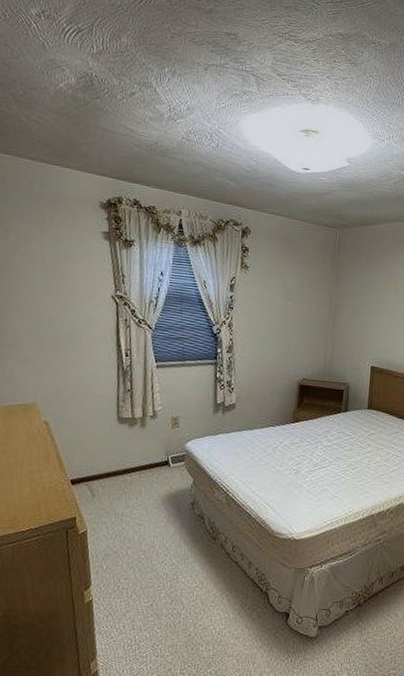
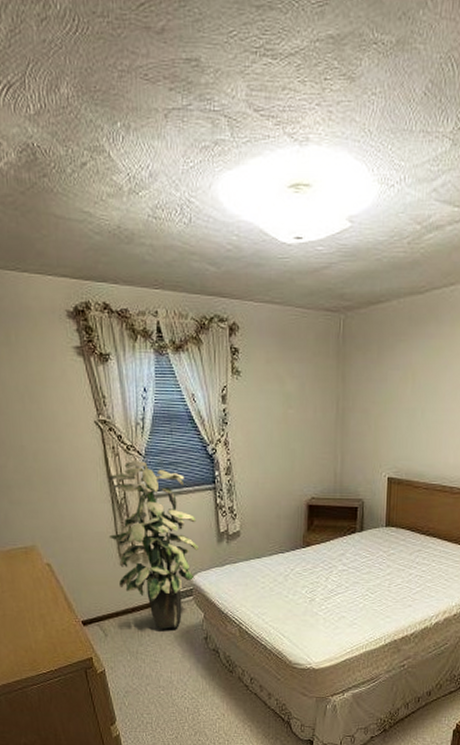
indoor plant: none [110,333,196,492] -> present [108,461,198,629]

